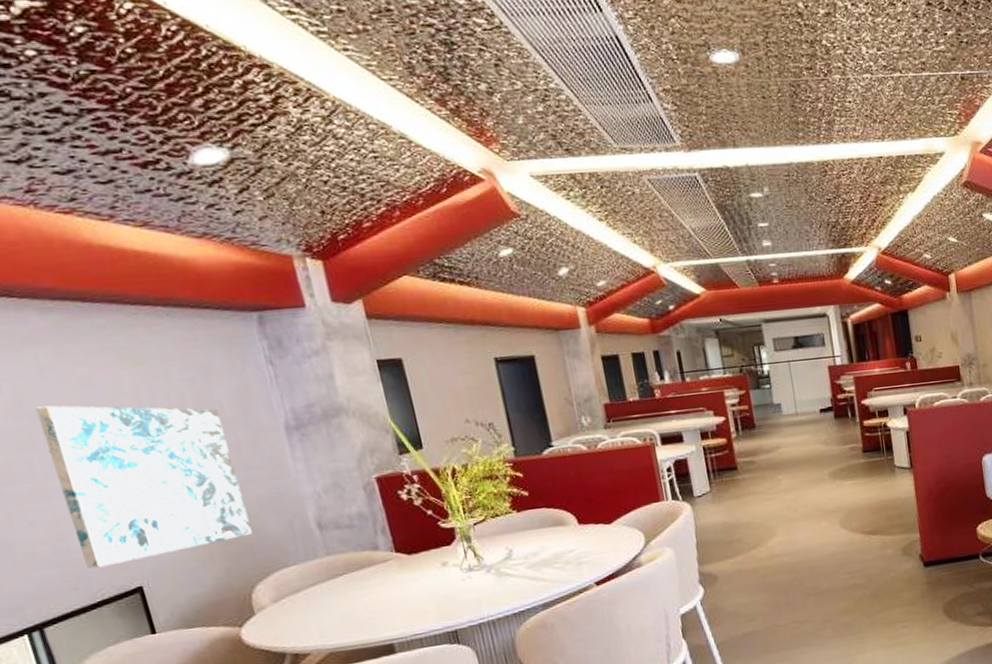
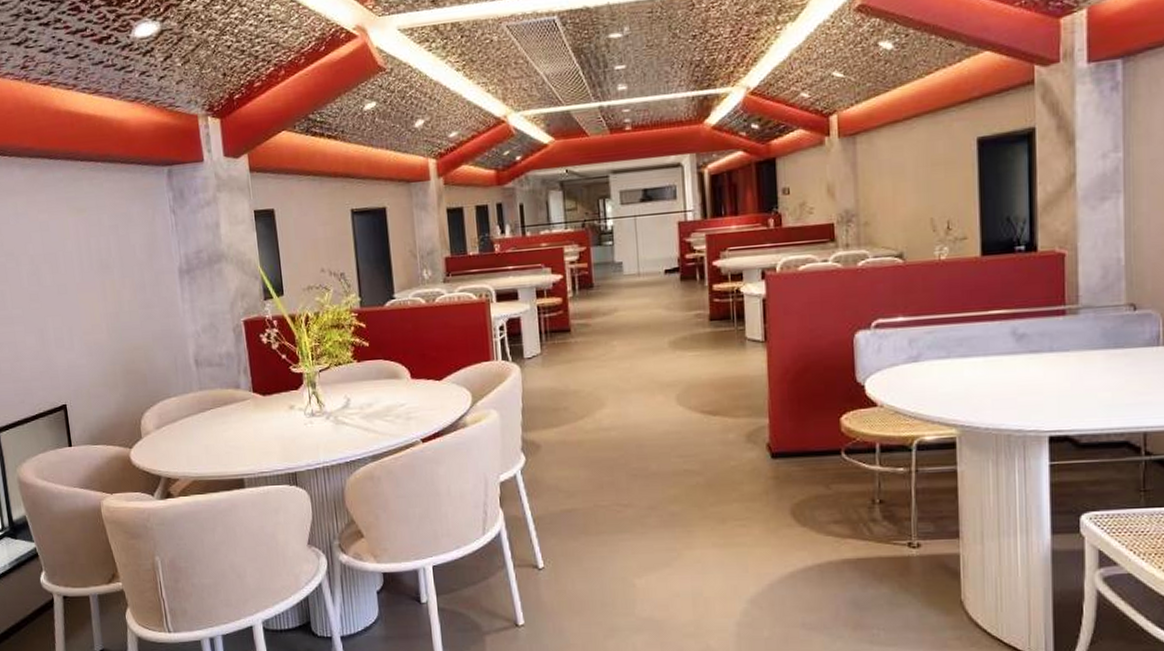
wall art: present [35,405,252,569] -> none [11,246,147,386]

